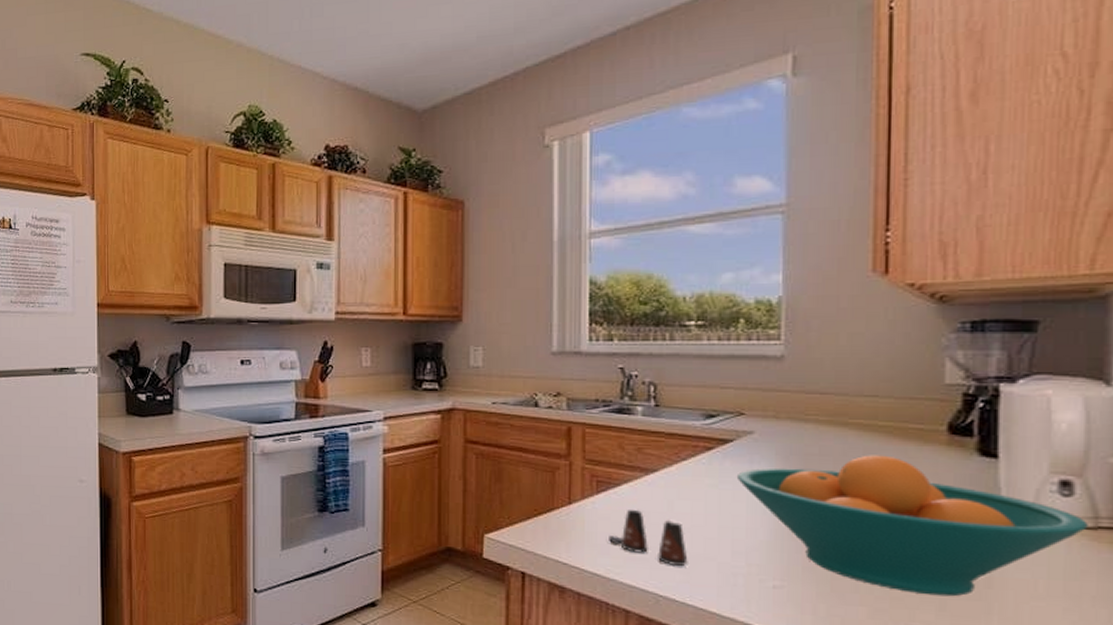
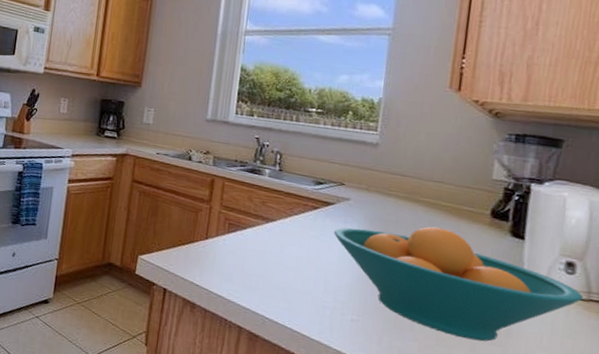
salt shaker: present [609,509,688,567] -> none [233,249,291,297]

